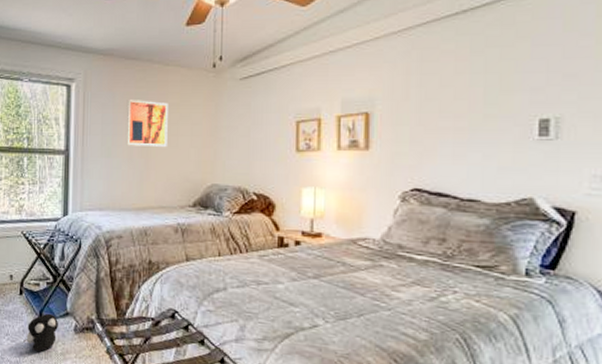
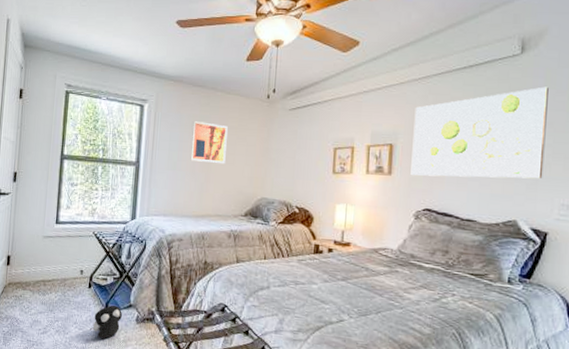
wall art: none [393,29,569,150] -> present [410,86,549,179]

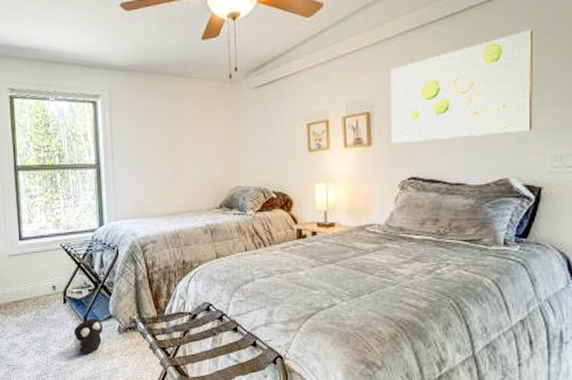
wall art: present [189,120,228,165] -> none [151,111,192,156]

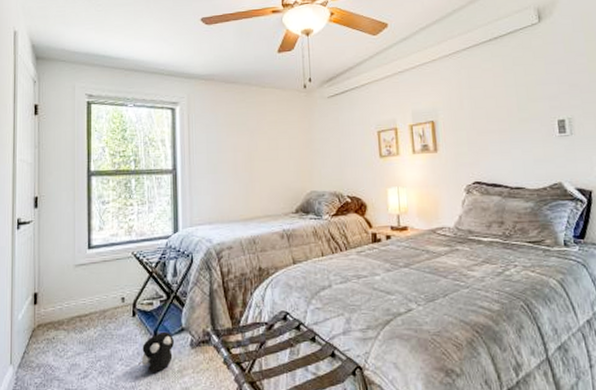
wall art: present [390,29,533,144] -> none [450,51,578,151]

